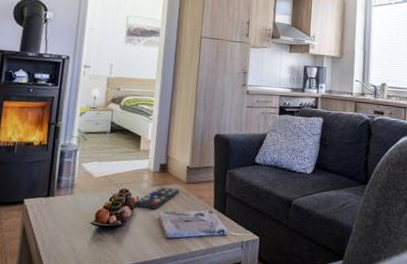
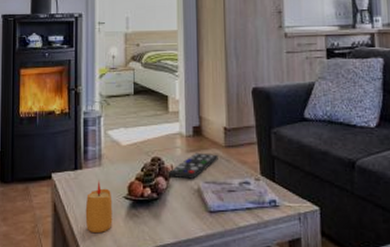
candle: none [52,206,80,255] -> present [85,180,113,234]

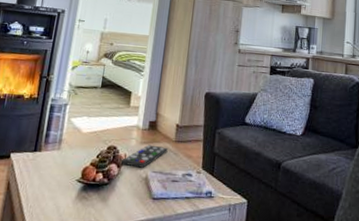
candle: present [85,180,113,234] -> none [36,162,66,213]

